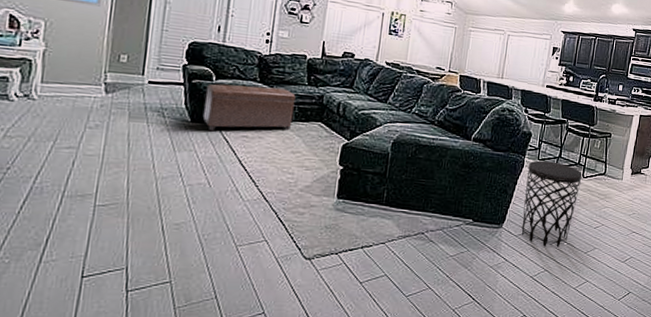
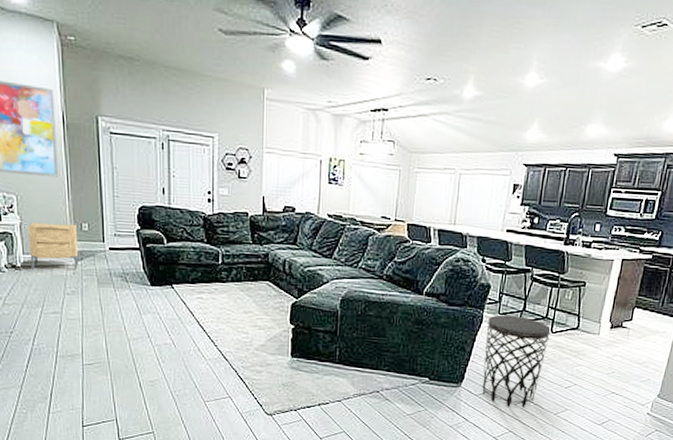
nightstand: none [48,50,113,103] -> present [28,223,79,271]
ottoman: present [202,83,296,132] -> none [159,247,242,294]

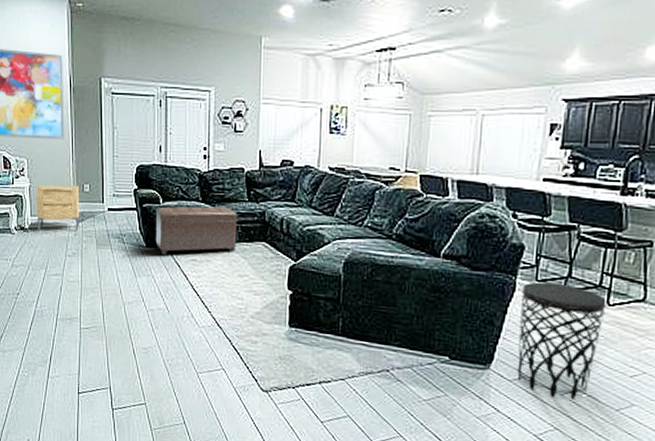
ottoman: none [159,247,242,294] -> present [155,206,237,256]

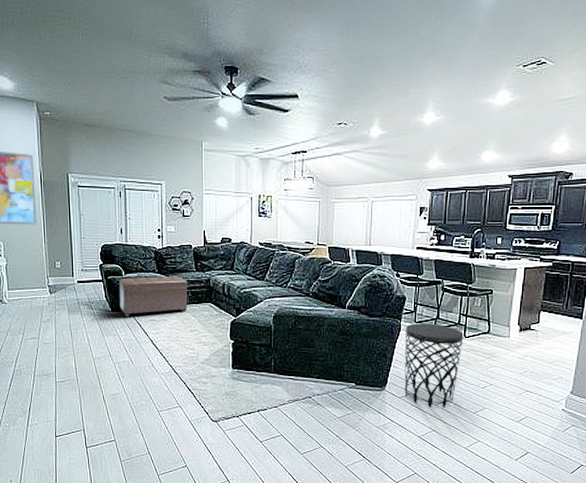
nightstand: present [36,185,80,232] -> none [12,263,53,303]

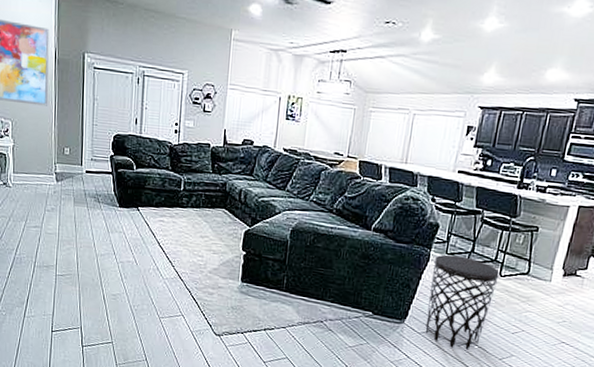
ottoman: present [118,276,188,318] -> none [128,172,202,217]

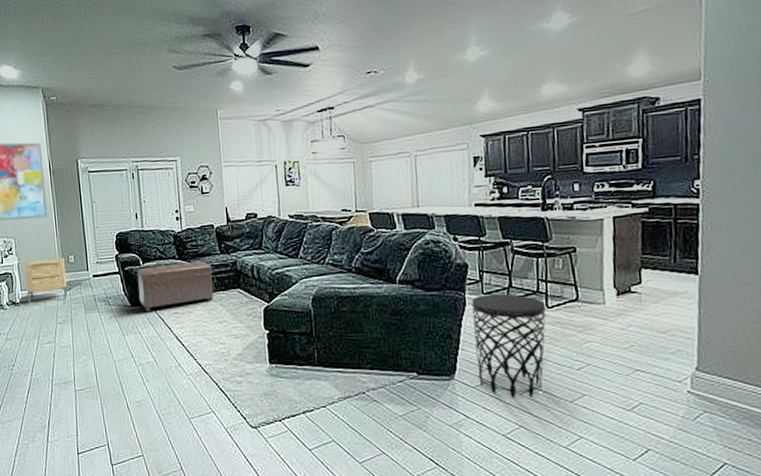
nightstand: none [19,146,60,190] -> present [25,257,68,304]
ottoman: none [128,172,202,217] -> present [136,261,214,313]

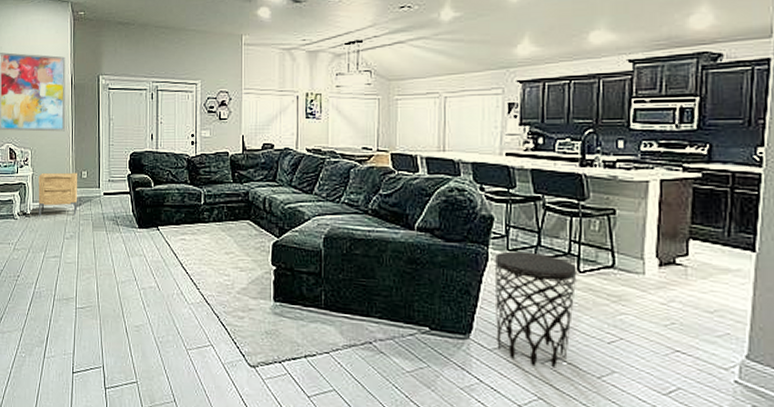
ottoman: present [136,261,214,313] -> none [147,188,223,236]

